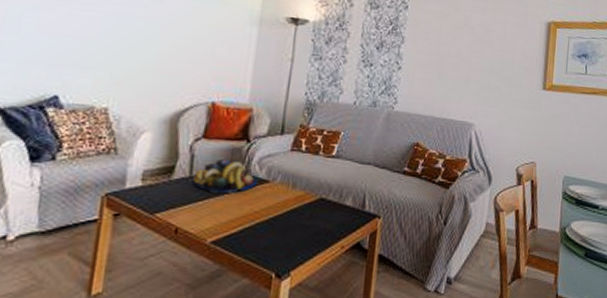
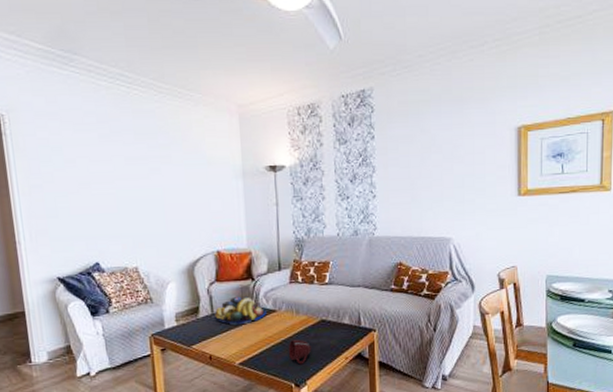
mug: none [274,218,304,250] -> present [288,339,312,365]

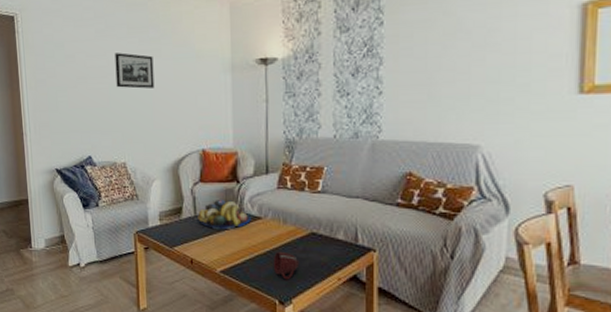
picture frame: none [121,158,166,194] -> present [115,52,155,89]

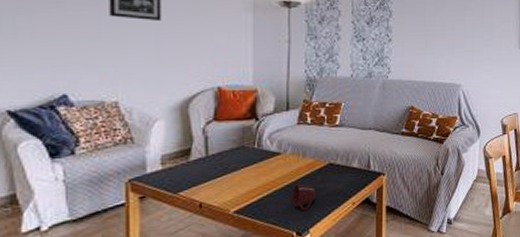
fruit bowl: present [198,198,251,230] -> none [210,137,270,170]

